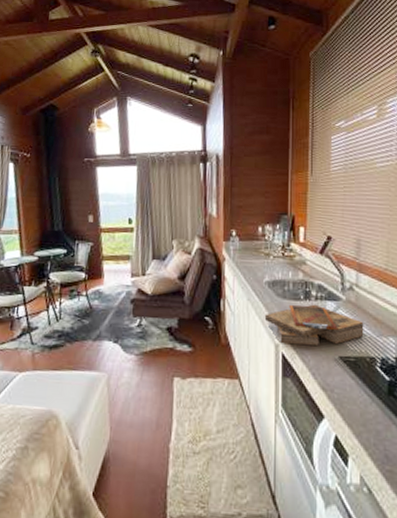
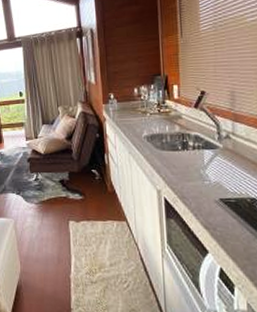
clipboard: present [264,304,364,345] -> none [145,153,244,189]

